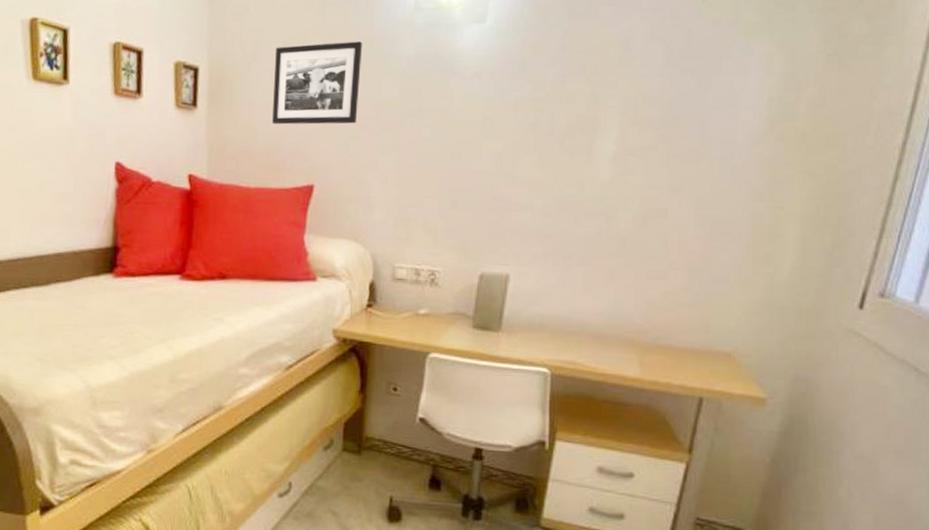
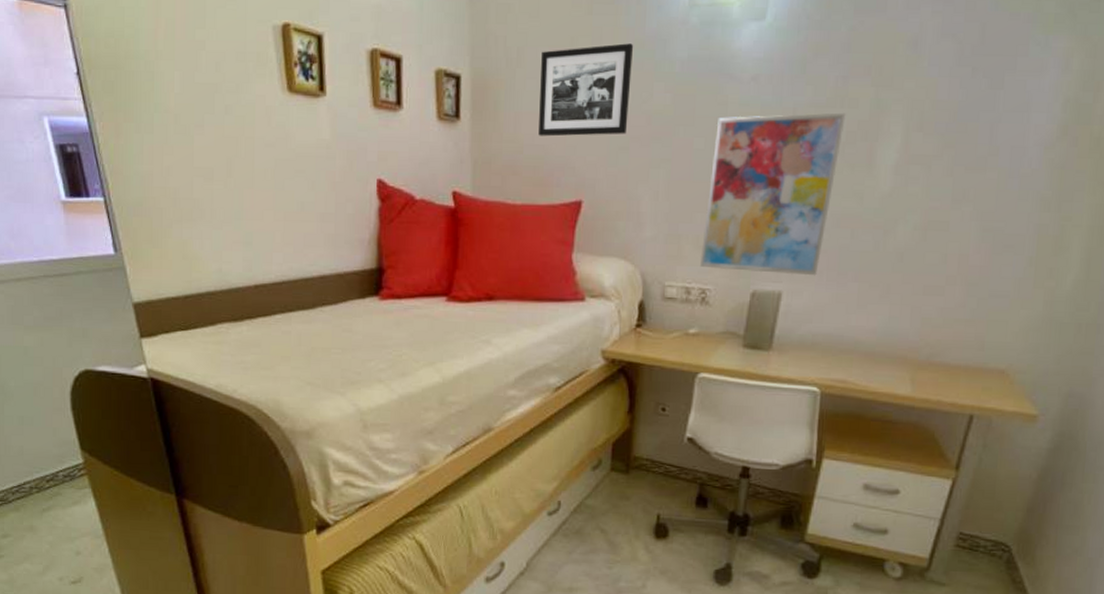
wall art: none [429,107,564,259] -> present [701,113,846,276]

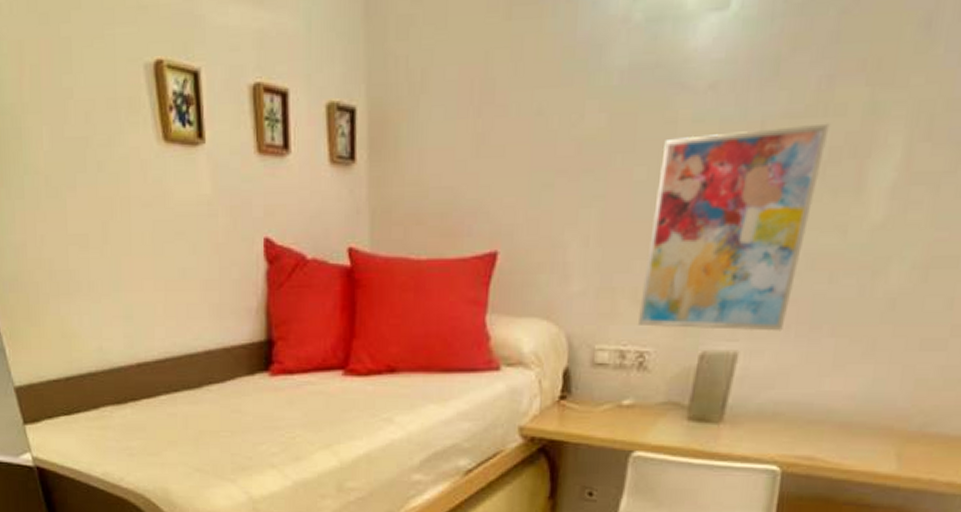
picture frame: present [538,43,634,137] -> none [446,53,562,176]

